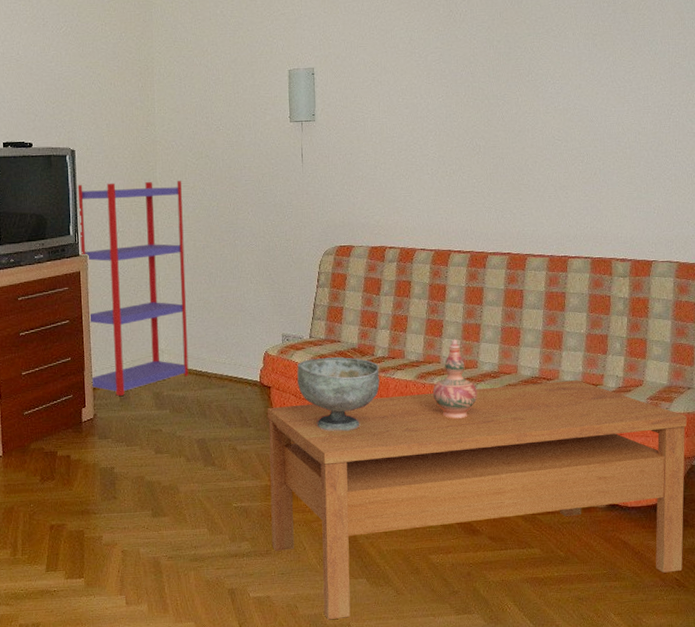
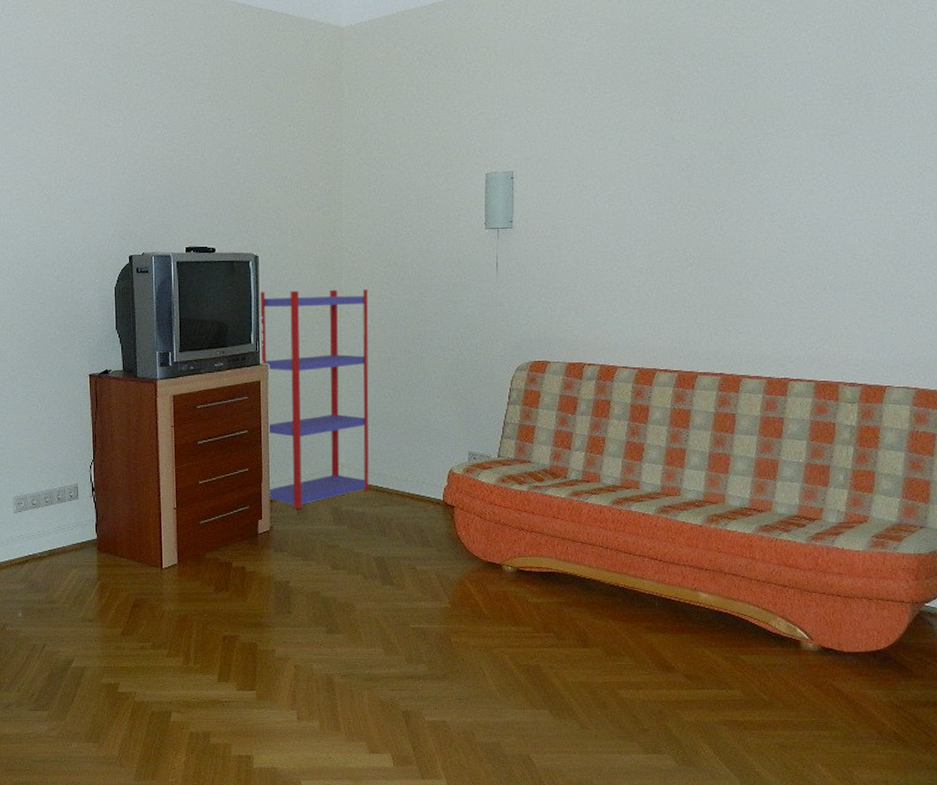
coffee table: present [267,380,687,620] -> none [449,513,917,750]
decorative bowl: present [297,356,380,432] -> none [483,477,572,556]
decorative vase: present [432,339,478,419] -> none [629,464,679,548]

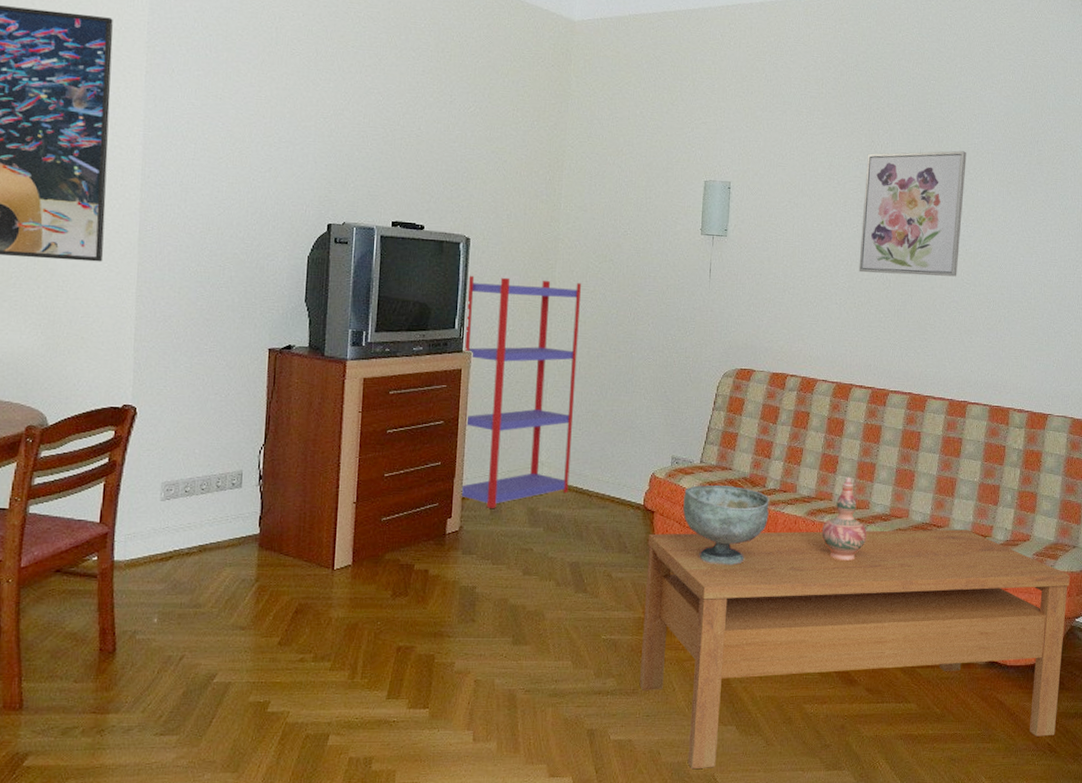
coffee table: none [449,513,917,750] -> present [640,529,1070,770]
decorative bowl: none [483,477,572,556] -> present [683,484,769,566]
decorative vase: none [629,464,679,548] -> present [821,476,867,560]
wall art: none [658,106,779,251] -> present [858,150,967,277]

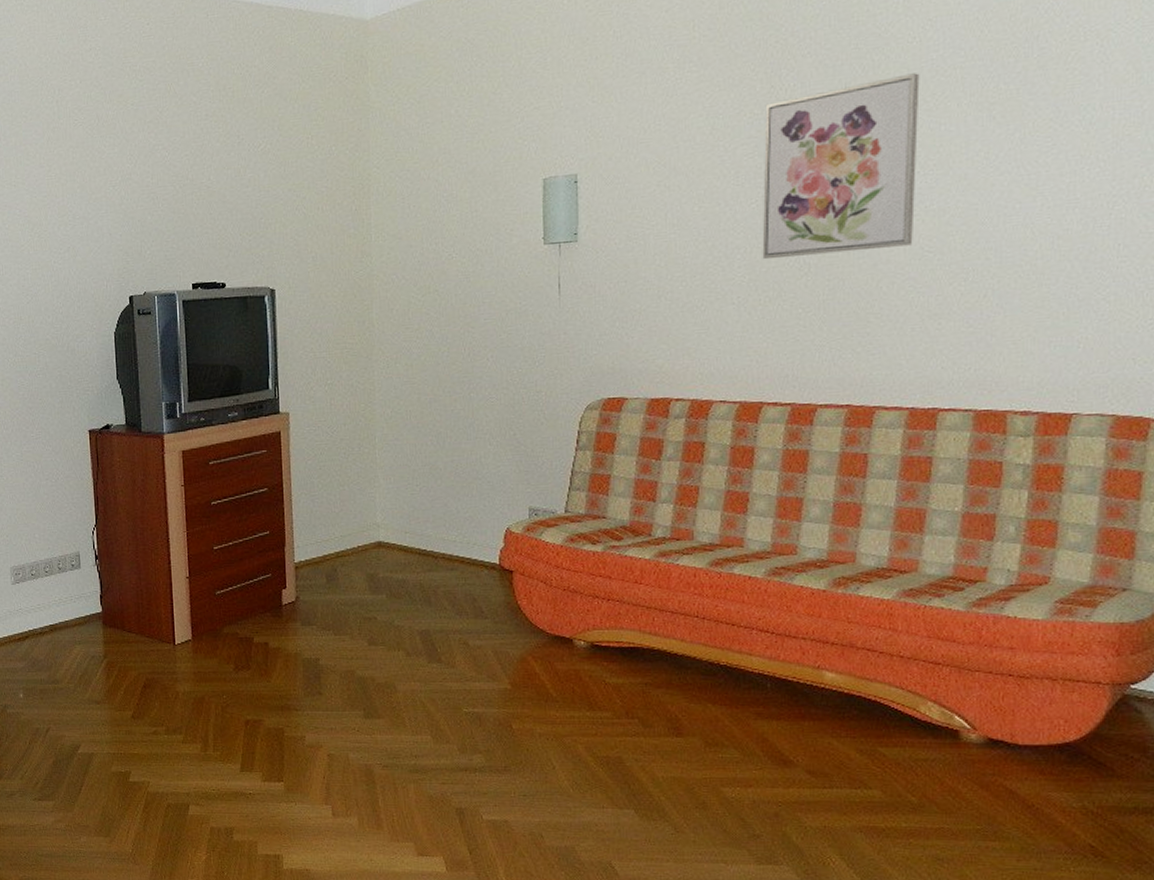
shelving unit: present [461,275,581,508] -> none [277,322,410,576]
coffee table: present [640,529,1070,770] -> none [508,574,1118,856]
decorative bowl: present [683,484,769,566] -> none [547,536,658,629]
decorative vase: present [821,476,867,560] -> none [731,516,796,618]

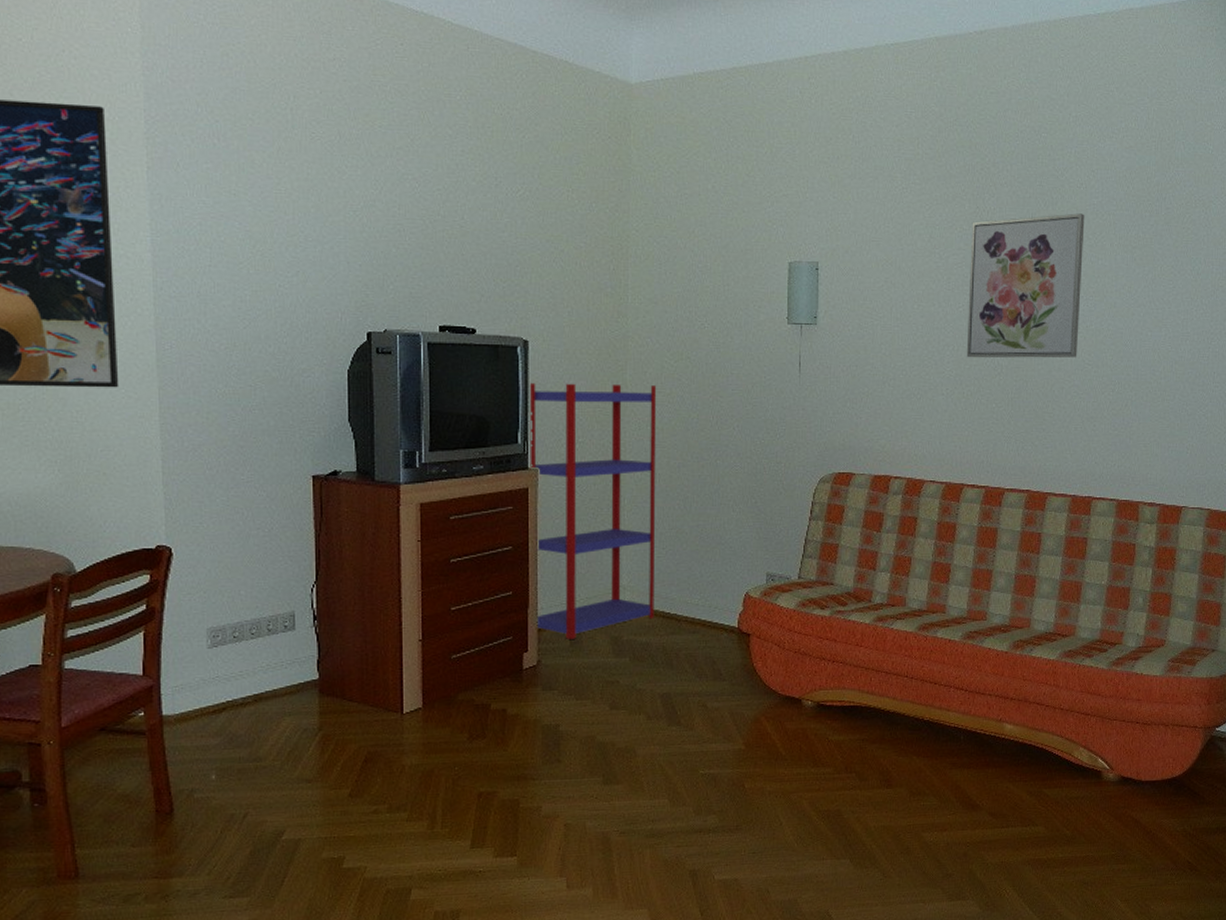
shelving unit: none [277,322,410,576] -> present [529,382,656,639]

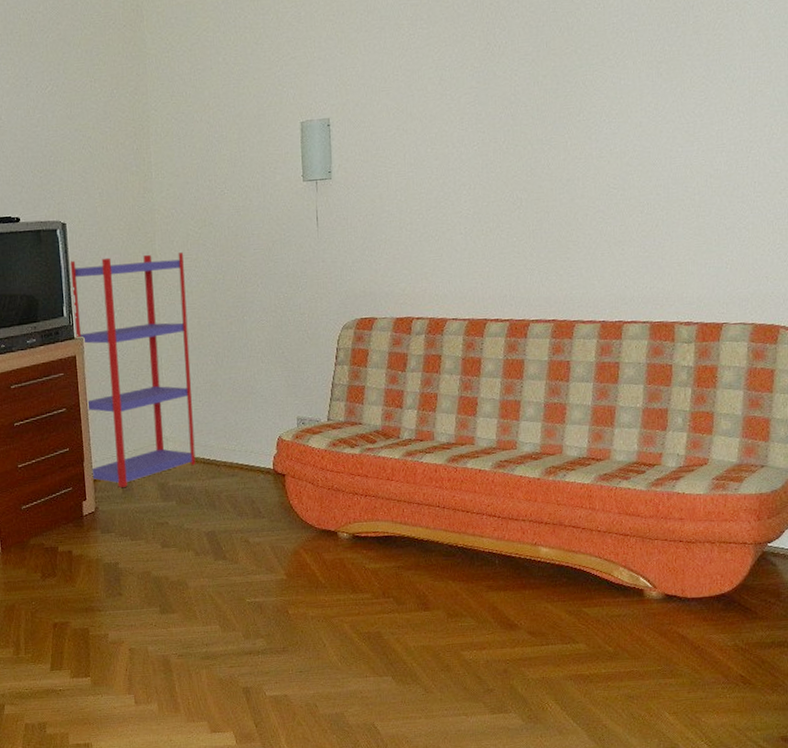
wall art: present [966,213,1085,358] -> none [483,34,604,195]

